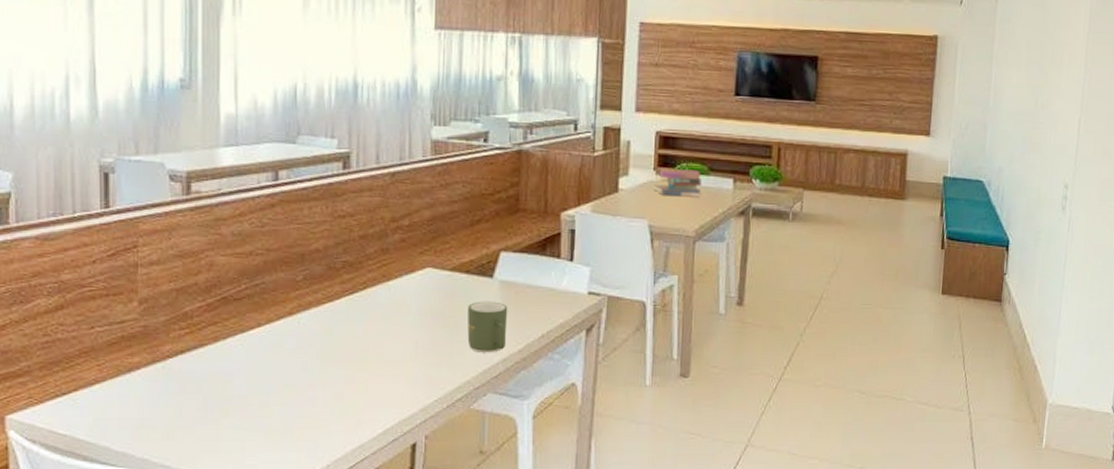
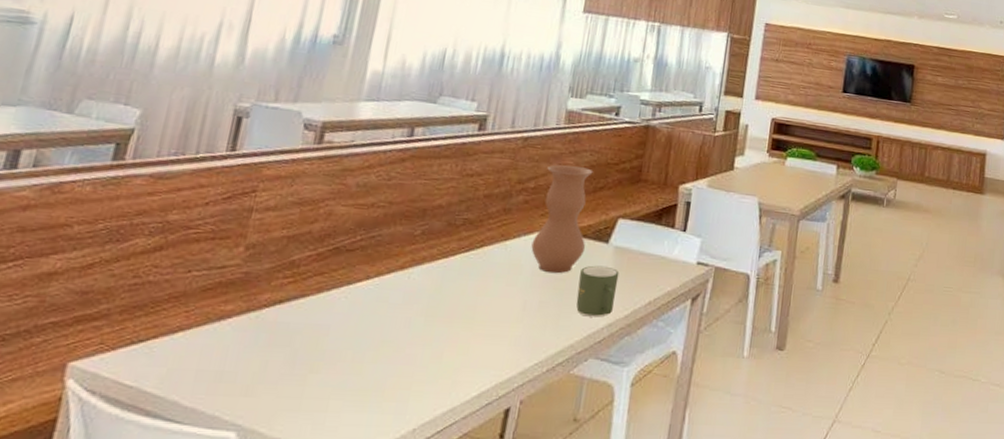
vase: none [415,199,470,310] -> present [531,165,593,273]
books: present [652,168,701,198] -> none [765,151,809,180]

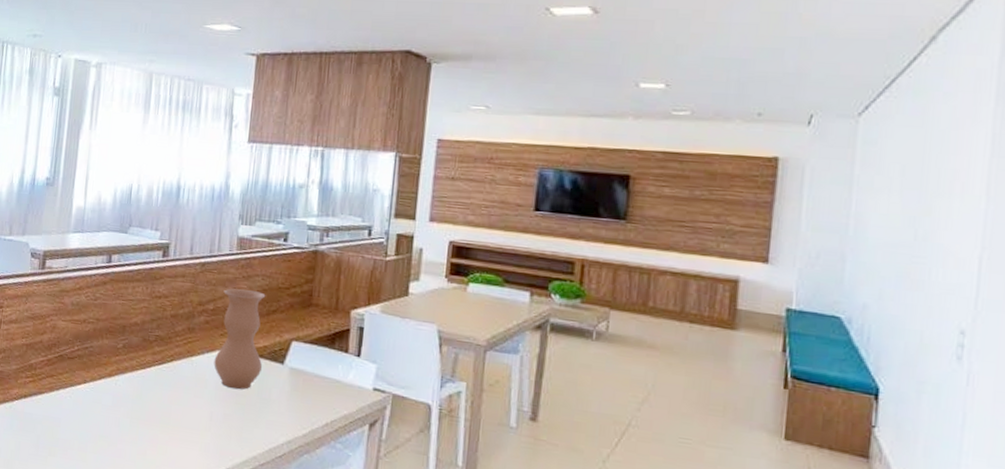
mug: present [576,265,619,318] -> none [256,384,296,434]

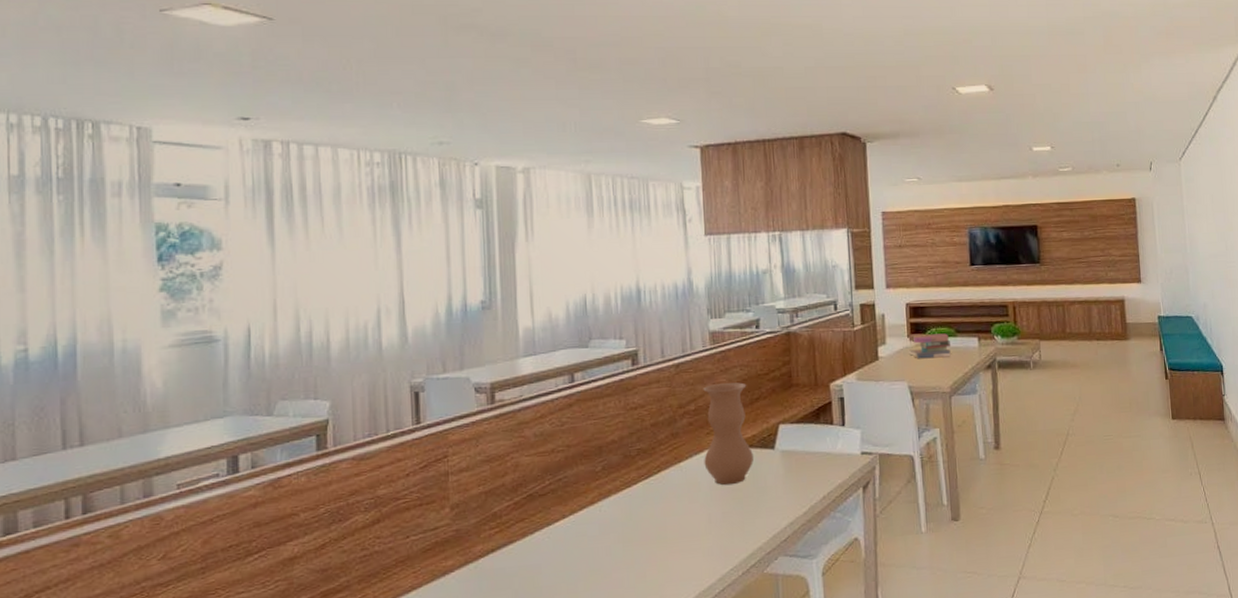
books: none [443,276,495,308] -> present [908,333,951,359]

